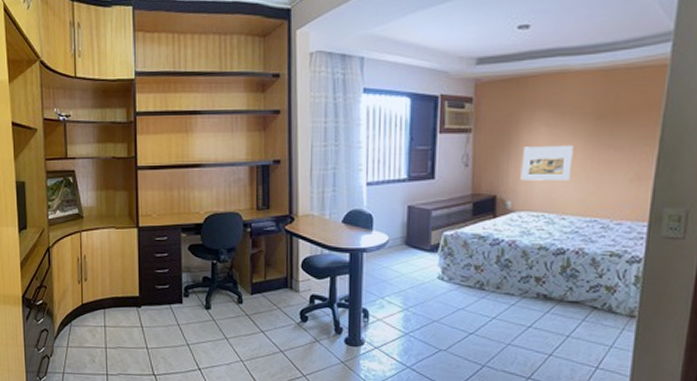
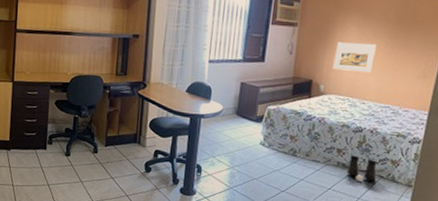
boots: none [550,283,588,315] -> present [346,155,377,182]

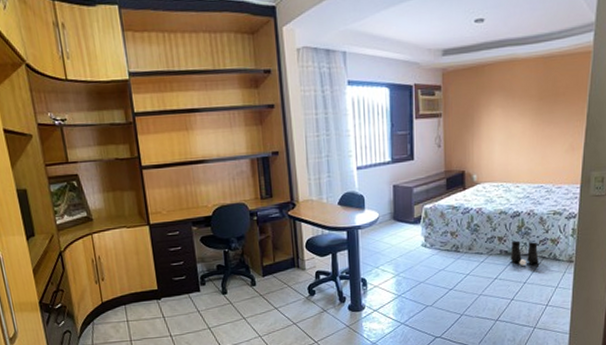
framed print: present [333,42,377,73] -> none [483,123,523,157]

